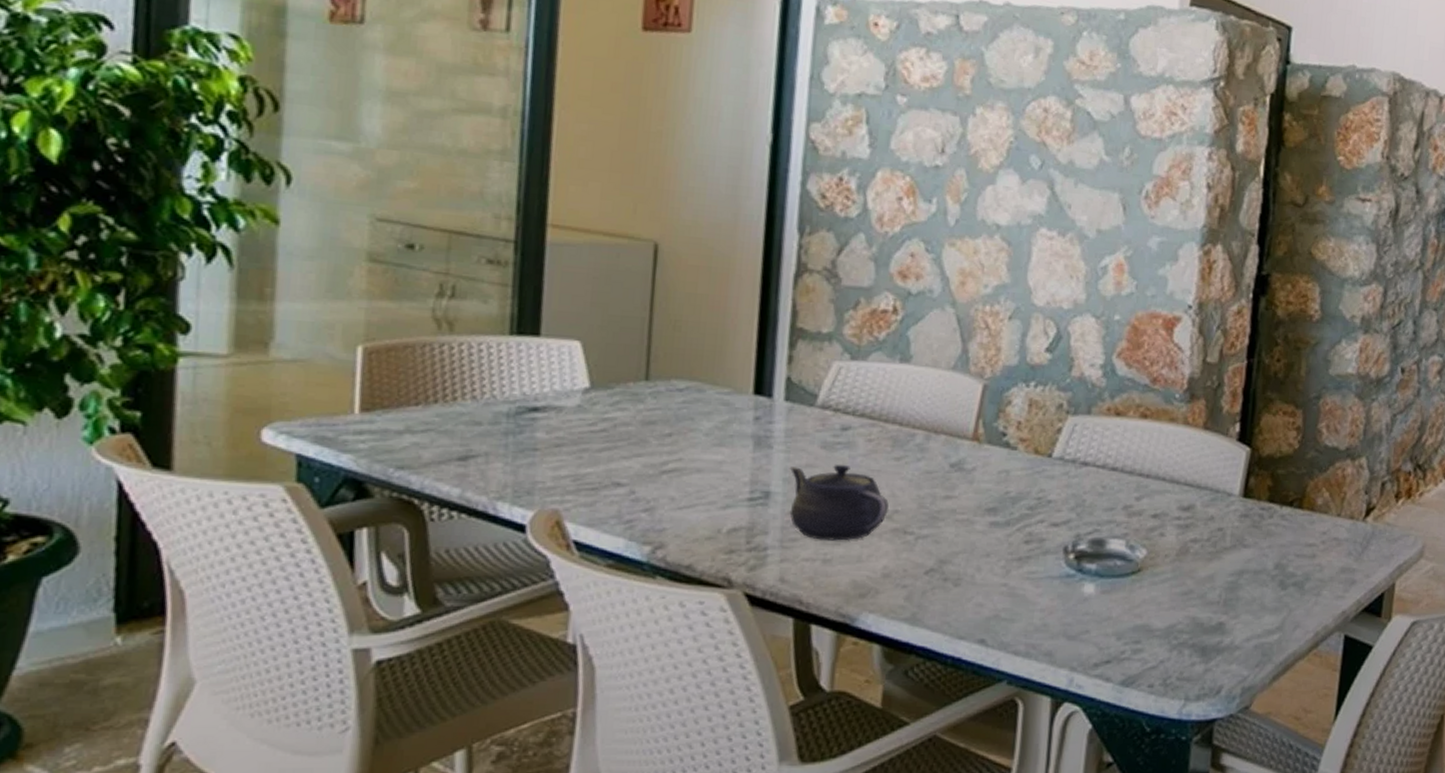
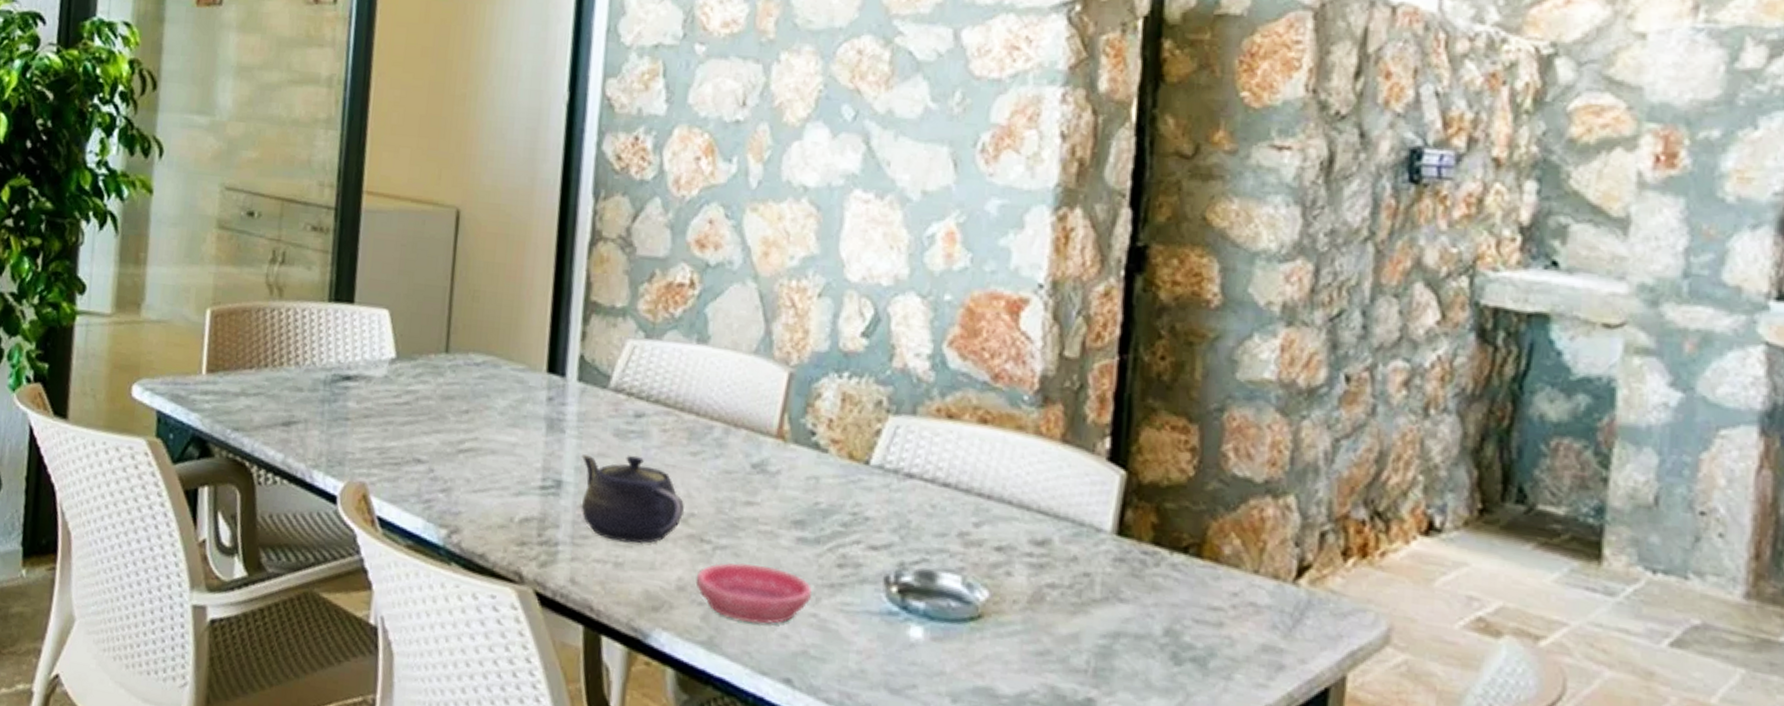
saucer: none [899,547,1003,598] -> present [695,562,812,624]

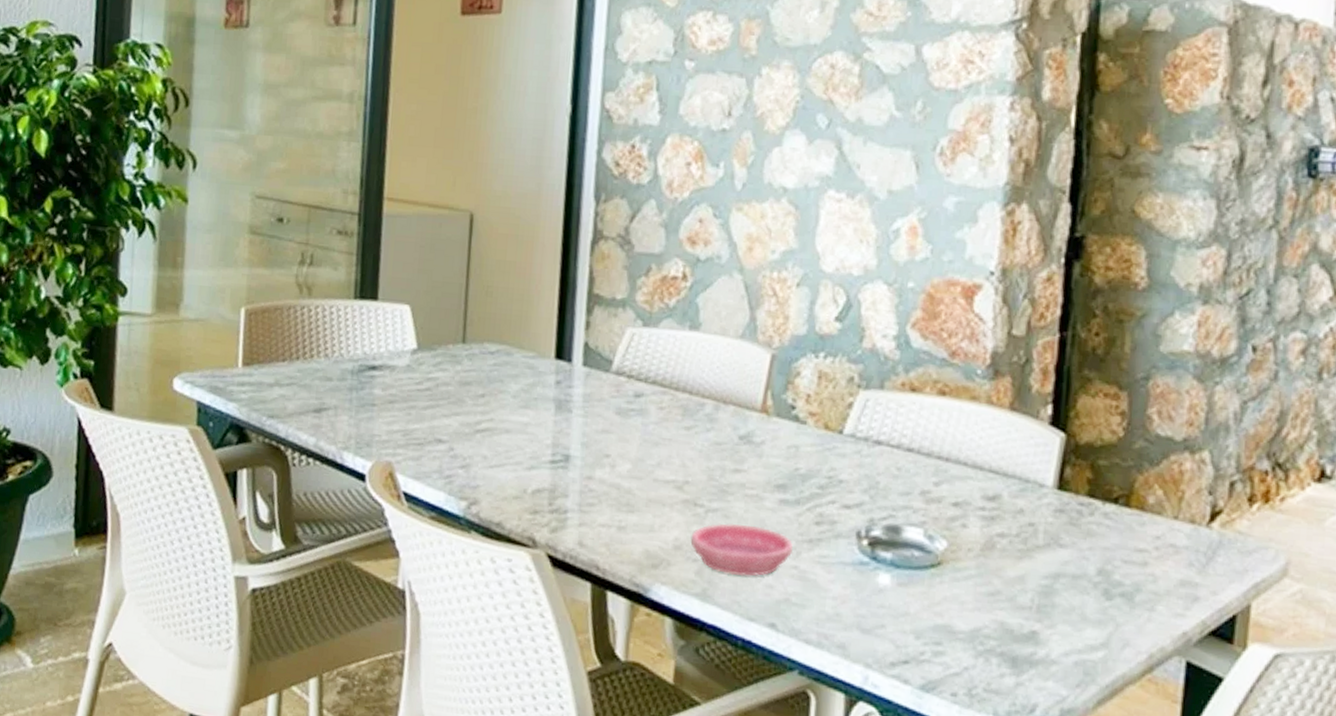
teapot: present [581,454,684,545] -> none [587,431,680,510]

